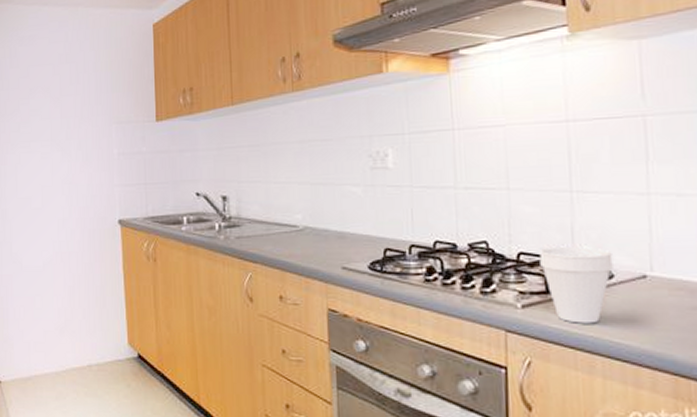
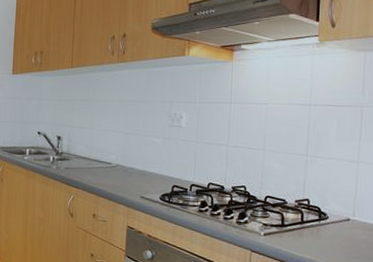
cup: present [539,247,613,324] -> none [280,194,329,250]

